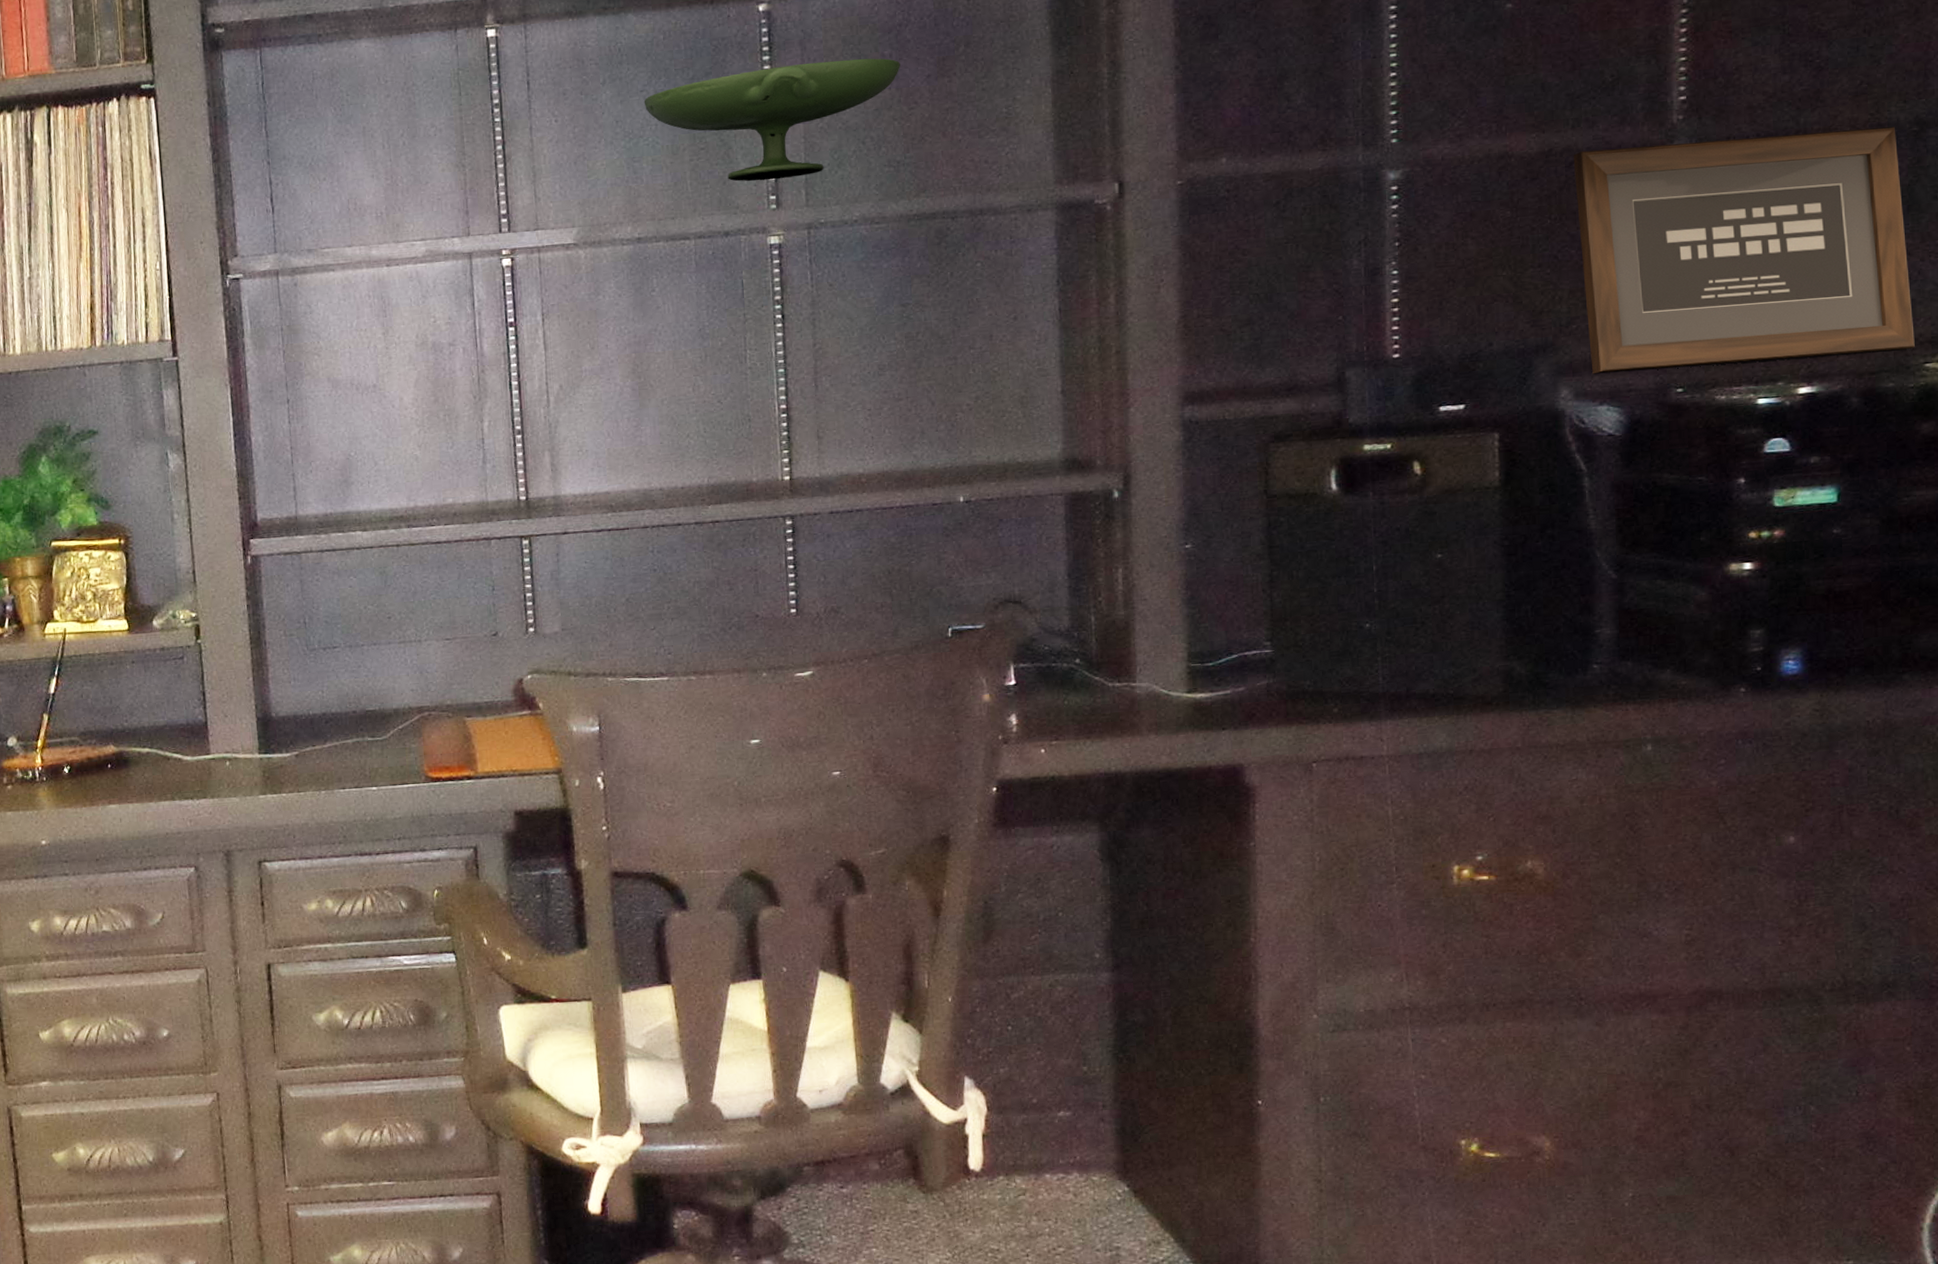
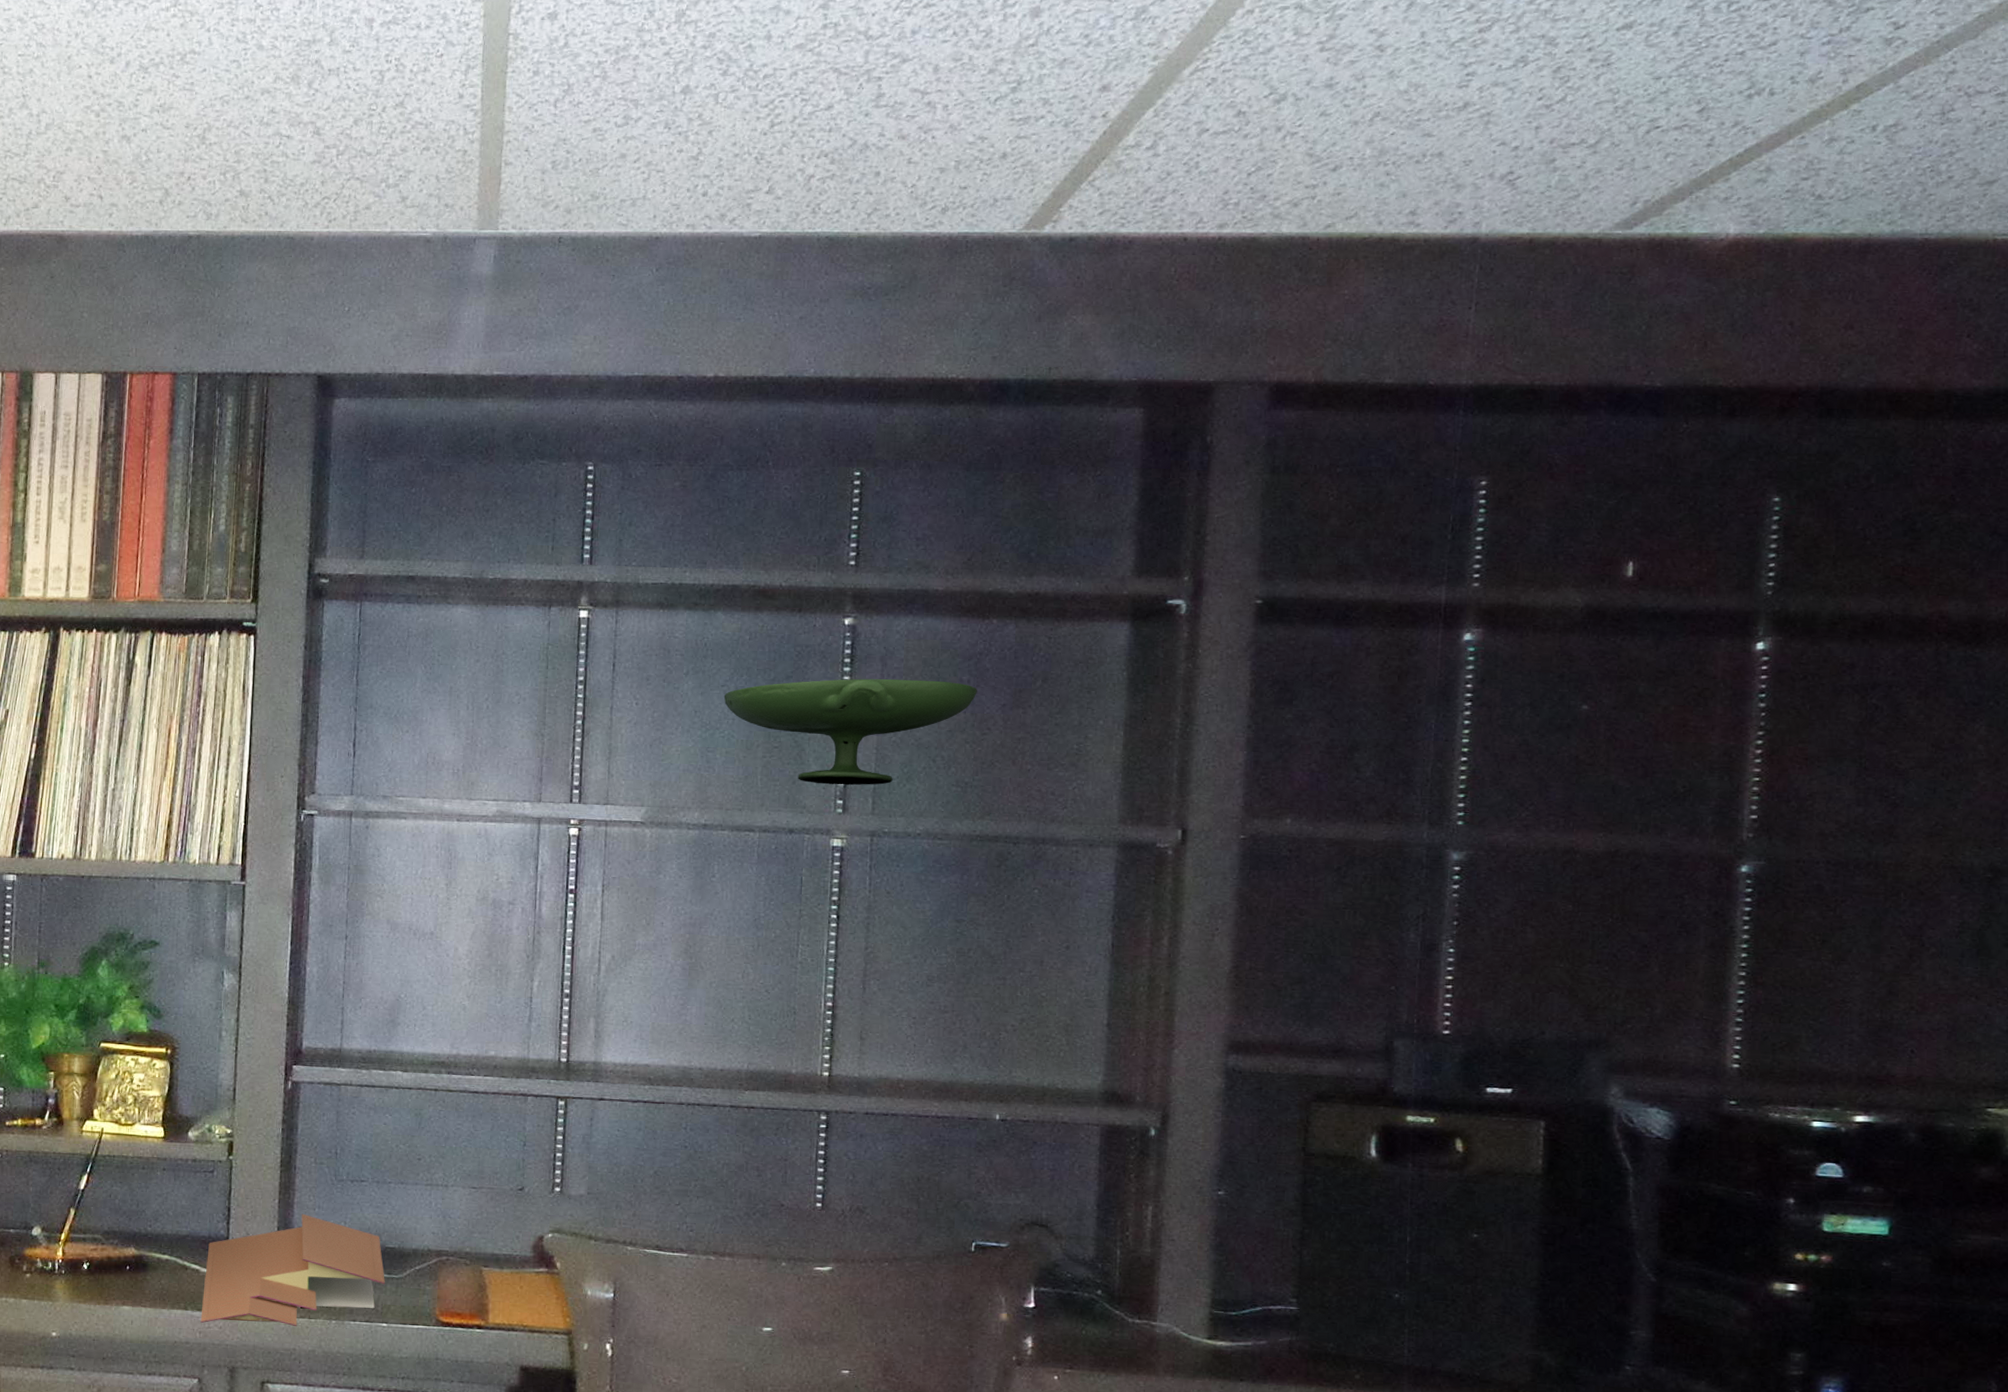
papers: none [187,688,370,812] -> present [200,1213,385,1327]
picture frame: present [1573,126,1915,374] -> none [1639,855,1978,1092]

